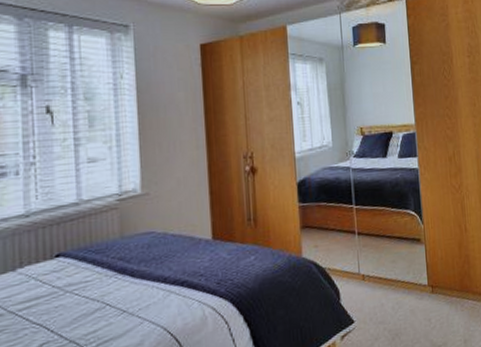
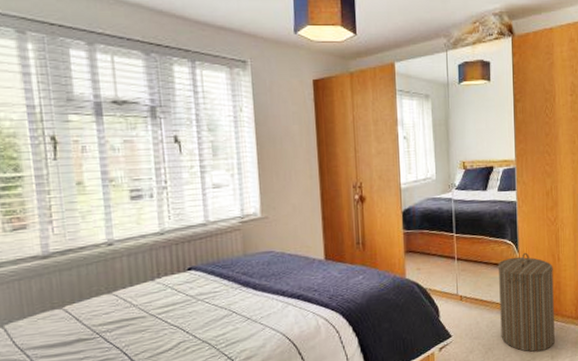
laundry hamper: none [401,223,468,336] -> present [497,252,556,352]

